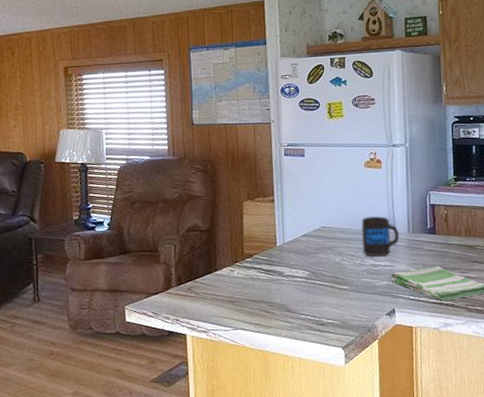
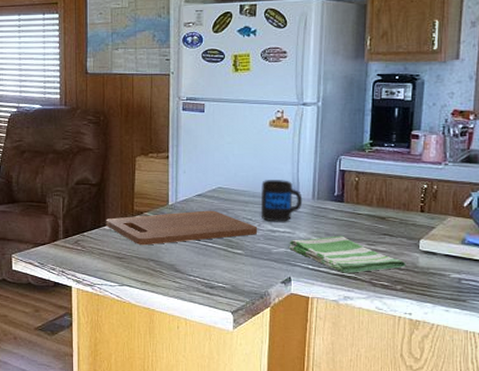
cutting board: none [217,249,361,288] -> present [105,210,258,246]

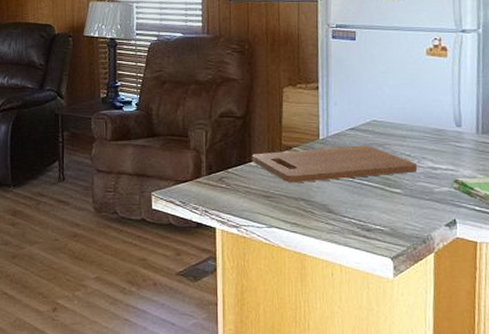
mug: present [260,180,303,222] -> none [419,112,466,158]

